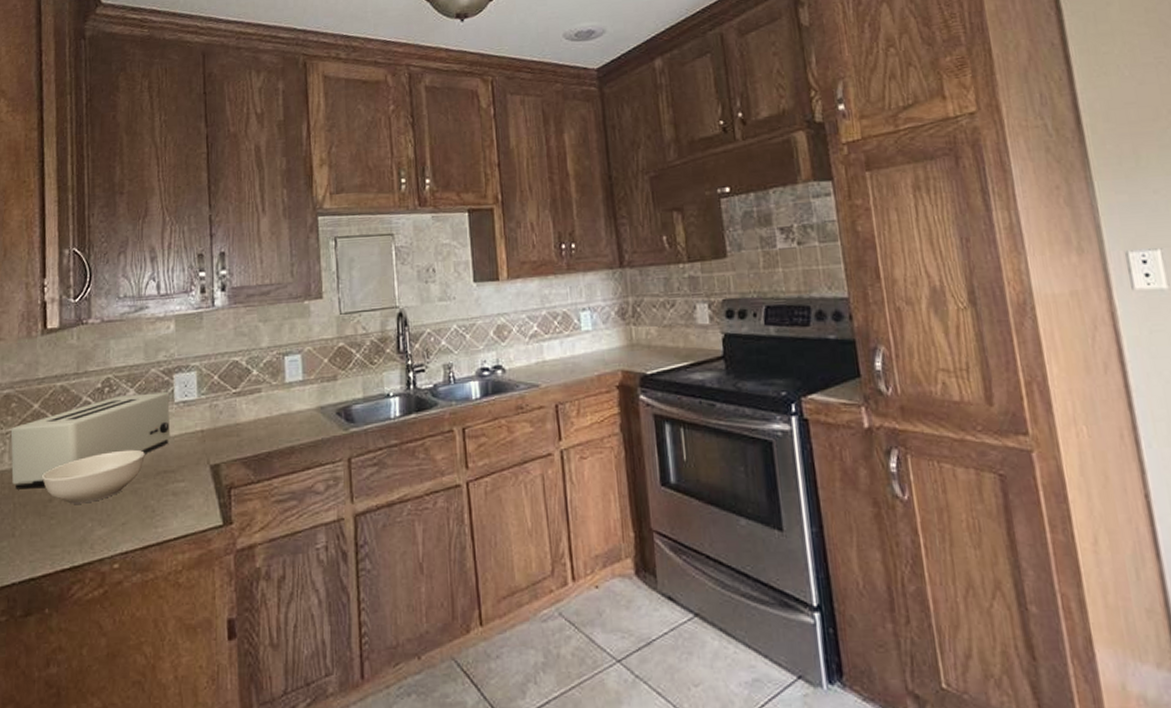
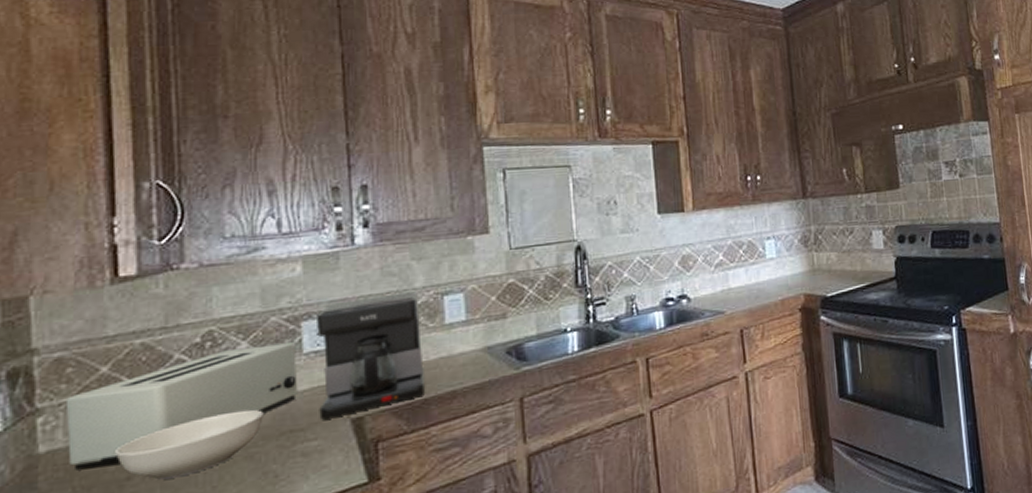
coffee maker: none [185,351,269,464] -> present [317,291,426,420]

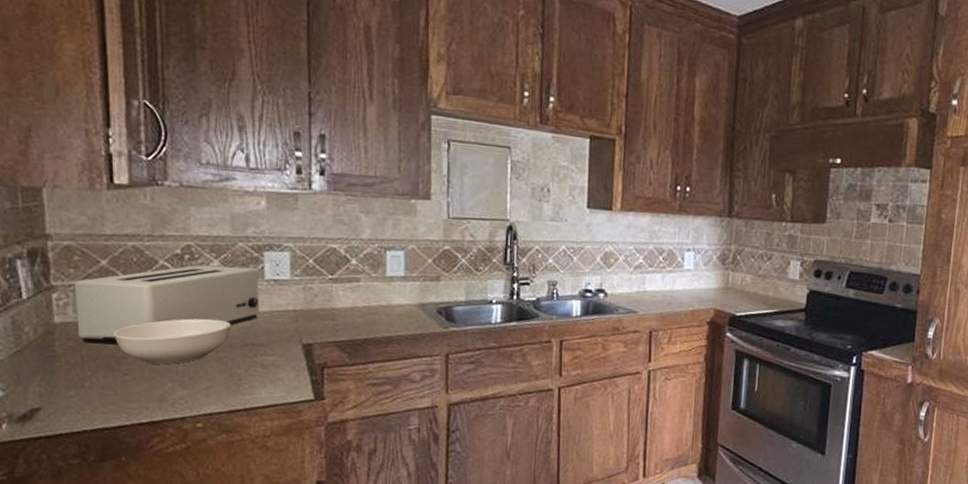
coffee maker: present [317,291,426,420] -> none [276,240,367,341]

